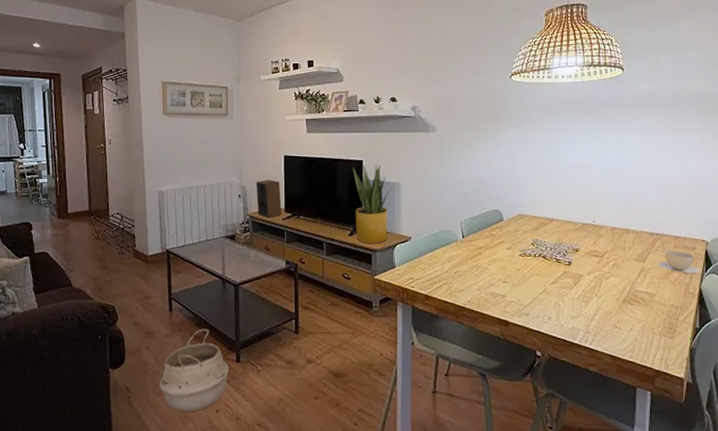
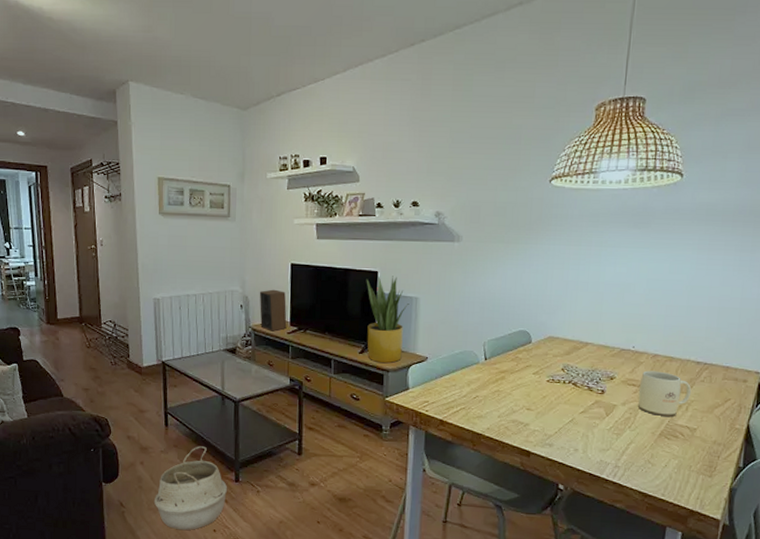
mug: none [601,242,648,283] -> present [637,370,692,416]
teacup: present [657,250,700,273] -> none [702,381,750,408]

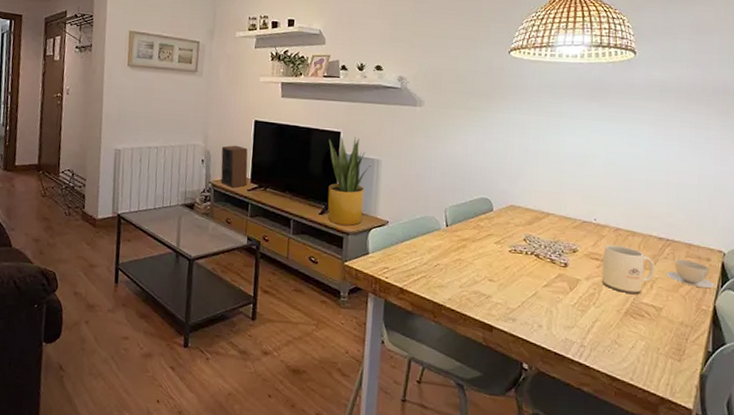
woven basket: present [153,446,228,531] -> none [95,306,176,400]
teacup: none [702,381,750,408] -> present [666,259,715,288]

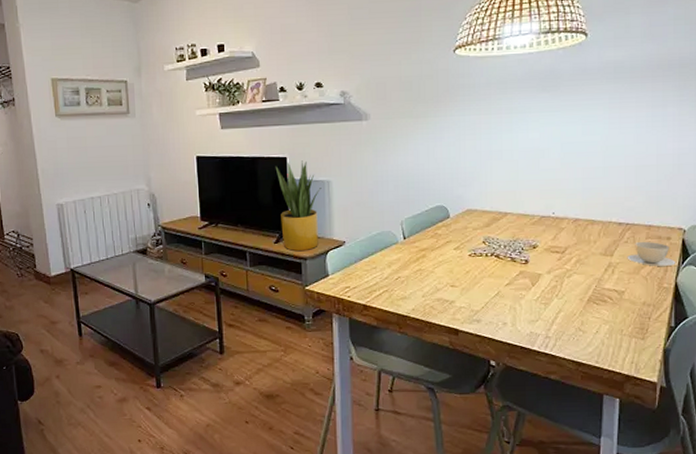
speaker: present [220,145,248,188] -> none [166,184,198,228]
mug: present [601,244,656,294] -> none [562,235,616,281]

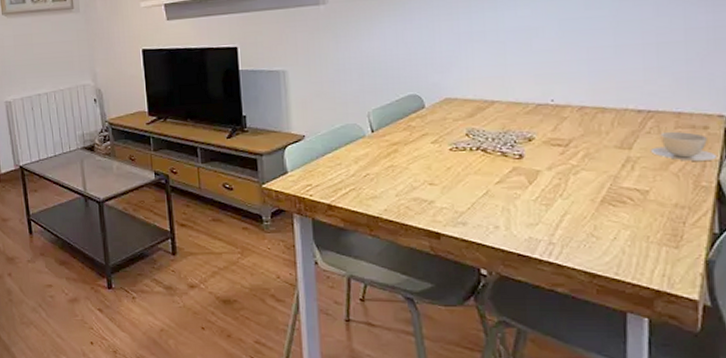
planter: present [275,160,321,252] -> none [225,50,276,147]

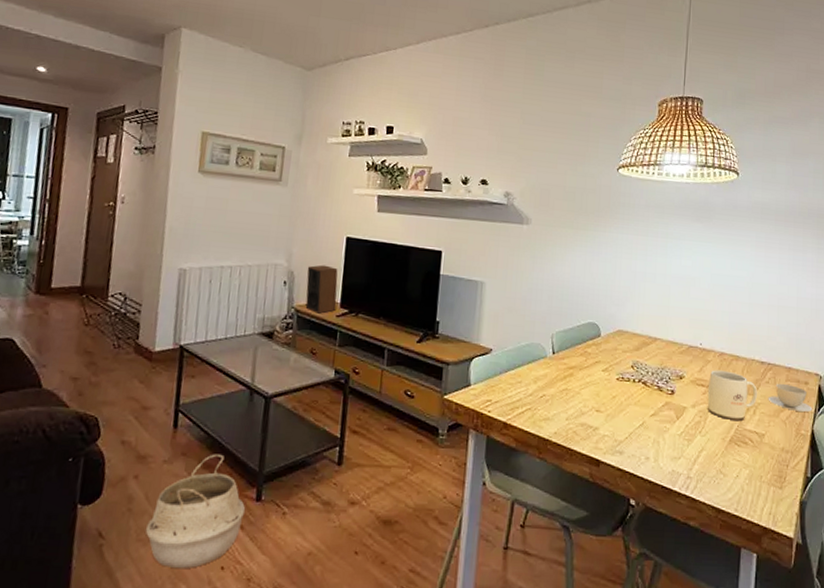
woven basket: none [25,252,101,345] -> present [145,454,246,569]
speaker: none [112,78,145,124] -> present [305,265,338,314]
mug: none [566,125,636,179] -> present [707,370,758,421]

